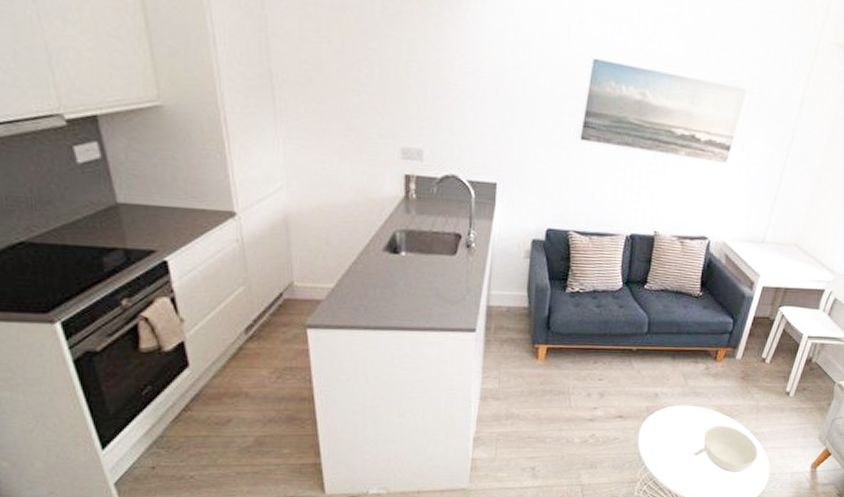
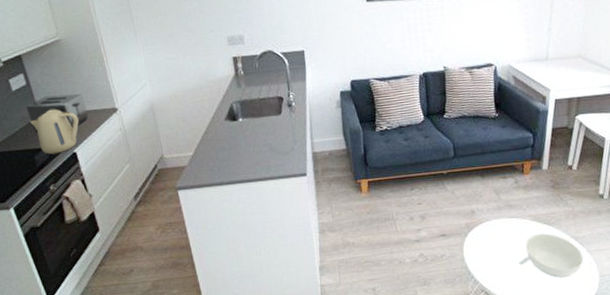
toaster: none [98,179,192,229] -> present [26,94,88,132]
kettle: none [101,198,176,260] -> present [30,109,79,155]

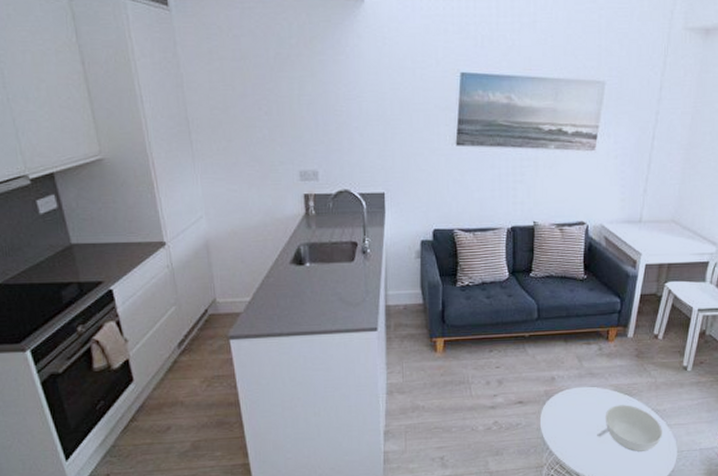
toaster: present [26,94,88,132] -> none [56,222,130,264]
kettle: present [30,109,79,155] -> none [59,238,118,291]

